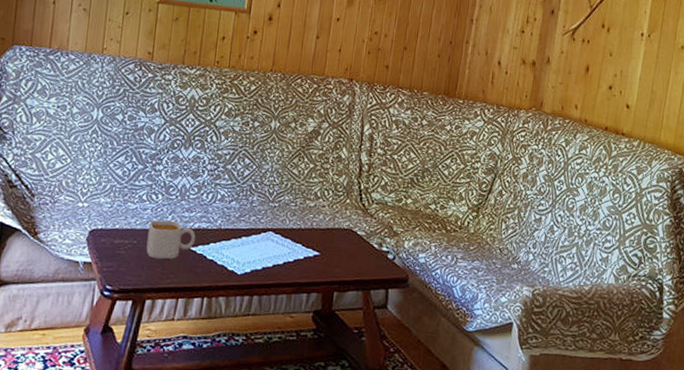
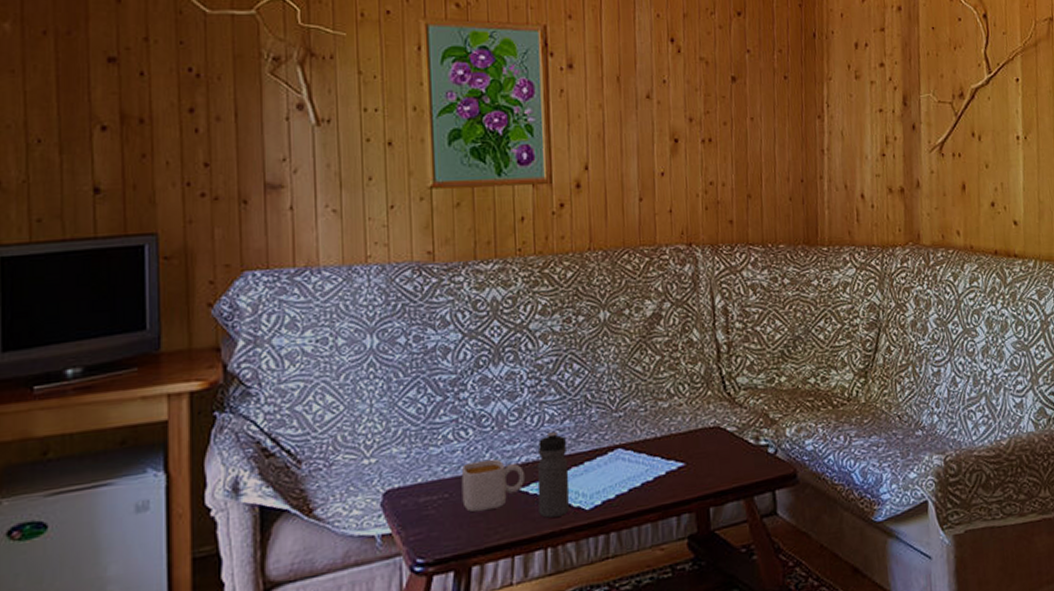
water bottle: none [202,208,231,275] -> present [537,431,570,518]

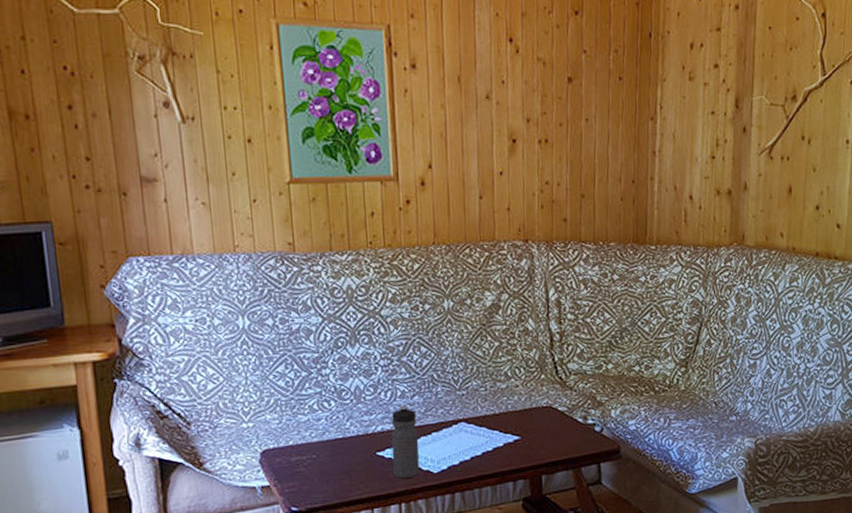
mug: present [461,458,526,513] -> none [326,427,381,471]

